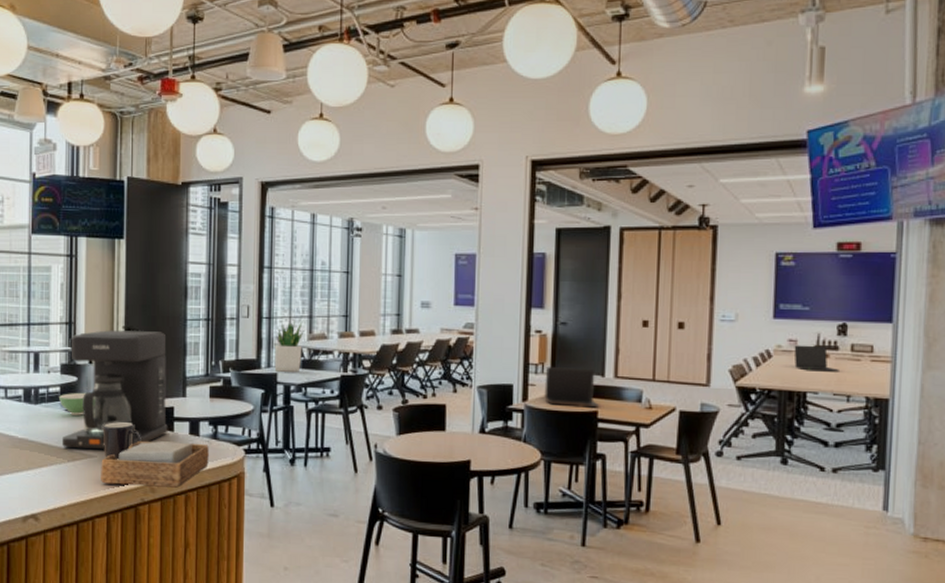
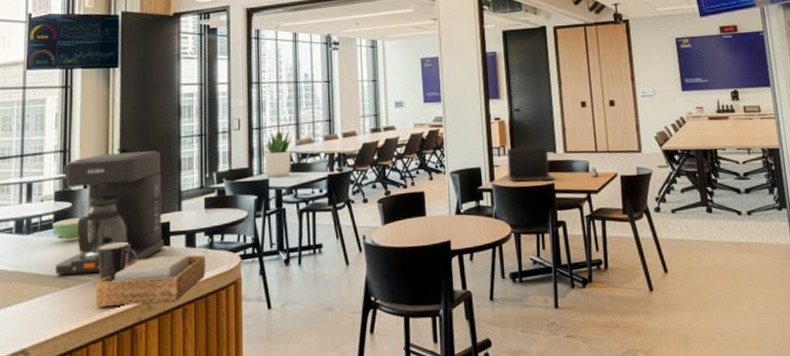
laptop: present [794,345,839,372] -> none [701,109,738,132]

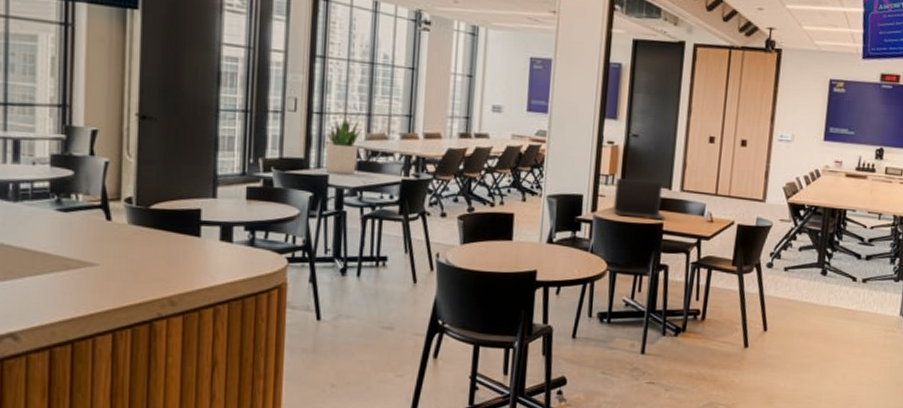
bowl: present [51,217,80,241] -> none [46,189,84,217]
coffee maker: present [54,151,164,275] -> none [51,116,193,256]
napkin holder: present [96,255,206,308] -> none [104,247,244,300]
mug: present [97,241,137,283] -> none [107,224,159,270]

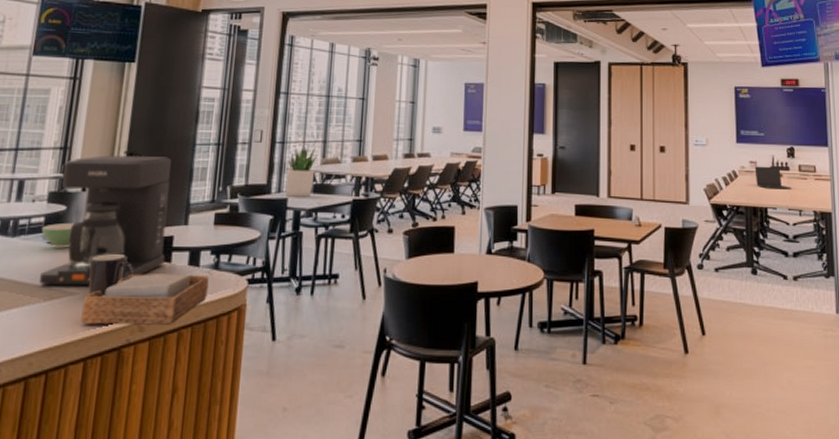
bowl: none [46,189,84,217] -> present [41,222,74,248]
coffee maker: none [51,116,193,256] -> present [39,155,171,285]
napkin holder: none [104,247,244,300] -> present [81,274,209,325]
mug: none [107,224,159,270] -> present [88,253,134,298]
laptop computer: present [613,178,666,220] -> none [546,187,596,226]
laptop: none [838,166,874,192] -> present [754,166,791,190]

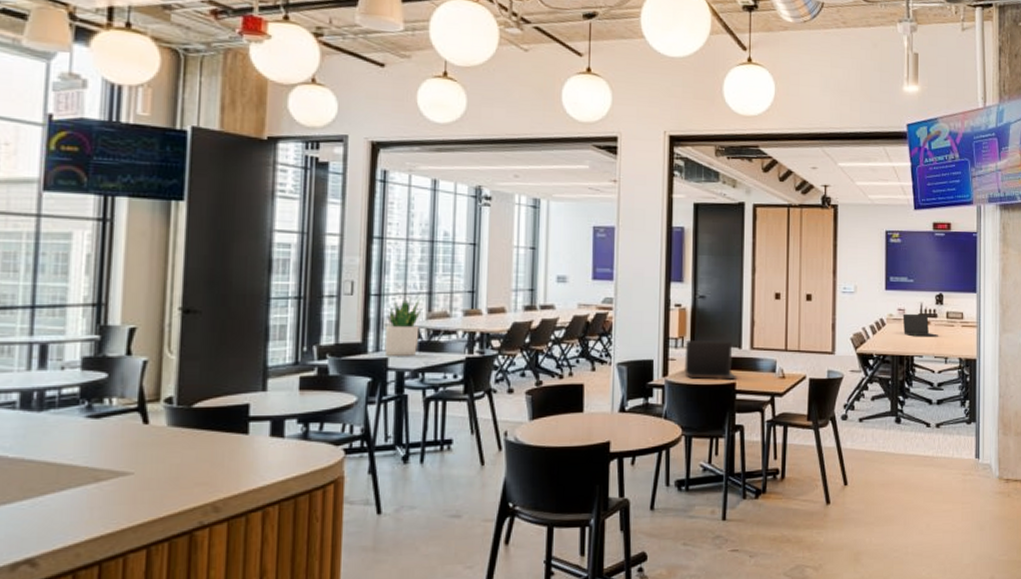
coffee maker: present [39,155,171,285] -> none [79,312,241,465]
bowl: present [41,222,74,248] -> none [76,392,119,422]
napkin holder: present [81,274,209,325] -> none [139,446,297,508]
mug: present [88,253,134,298] -> none [143,425,202,477]
laptop computer: none [546,187,596,226] -> present [684,339,738,380]

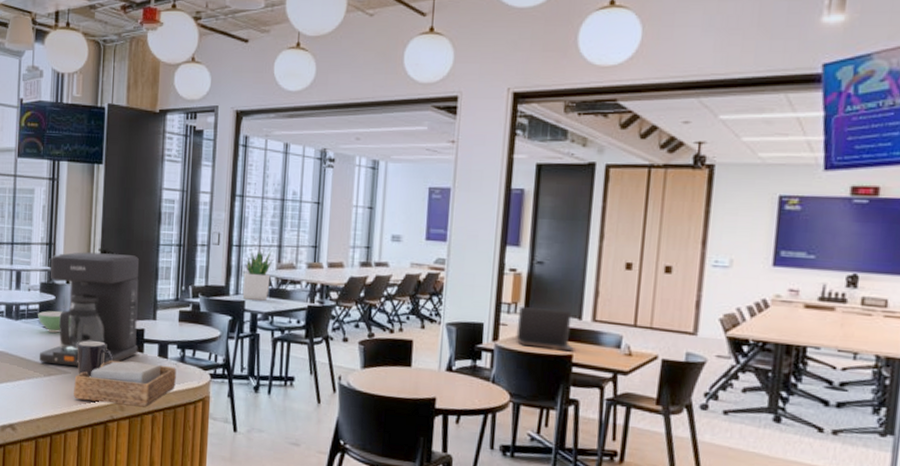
bowl: none [76,392,119,422] -> present [37,310,62,333]
coffee maker: none [79,312,241,465] -> present [39,252,139,366]
napkin holder: none [139,446,297,508] -> present [74,360,176,408]
mug: none [143,425,202,477] -> present [76,340,113,379]
laptop: present [902,313,938,337] -> none [794,295,846,327]

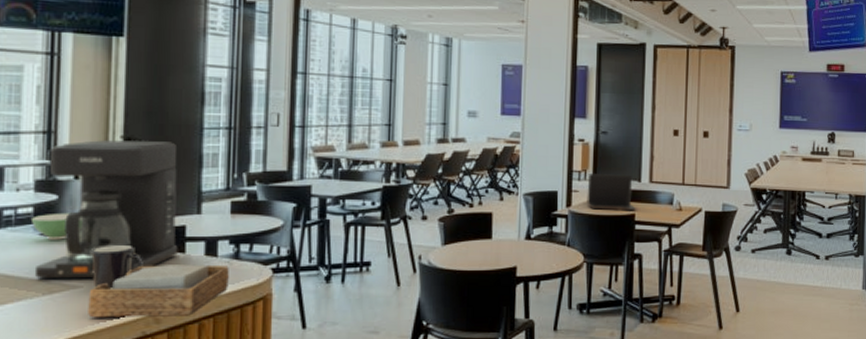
planter: present [242,250,272,301] -> none [308,130,341,184]

